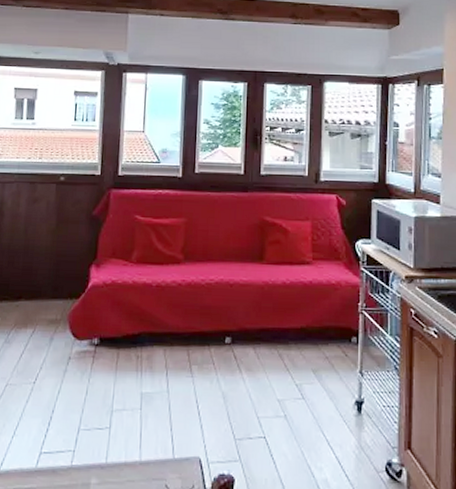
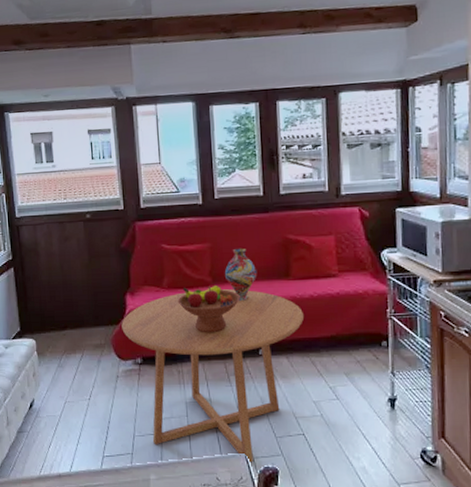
dining table: none [81,267,274,470] -> present [121,289,303,464]
fruit bowl: none [145,263,211,316] -> present [177,286,240,333]
vase: none [197,226,231,283] -> present [224,248,258,301]

